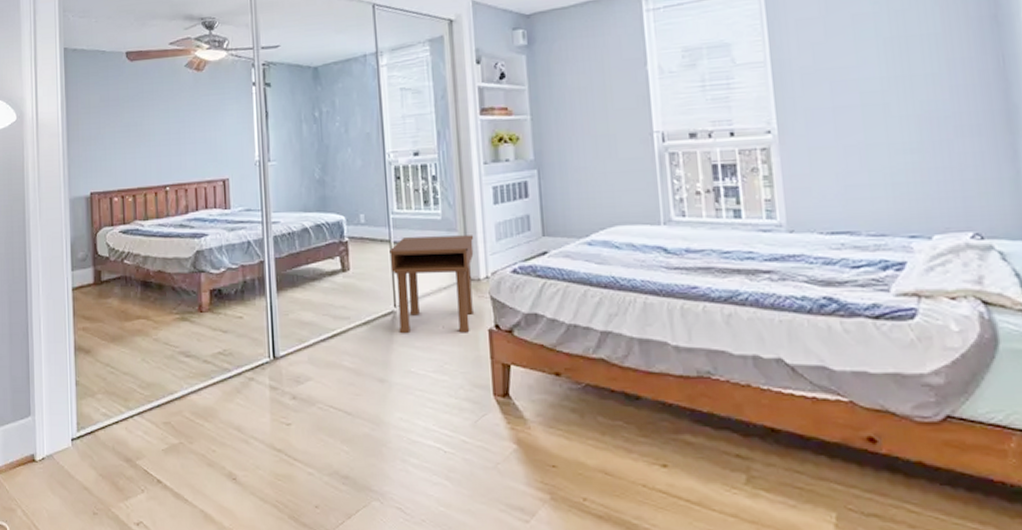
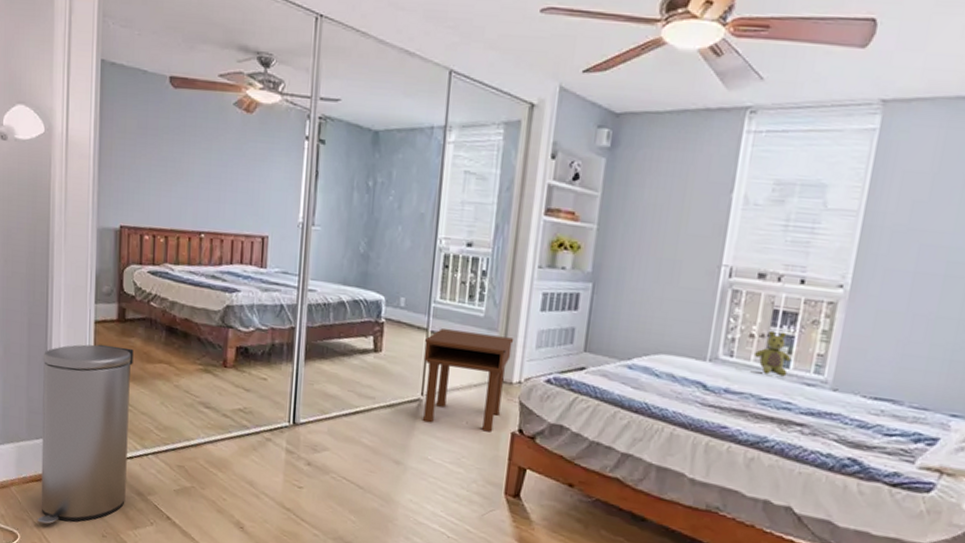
pedal bin: none [25,309,114,510] -> present [37,344,134,525]
stuffed bear: none [705,184,742,228] -> present [755,330,792,377]

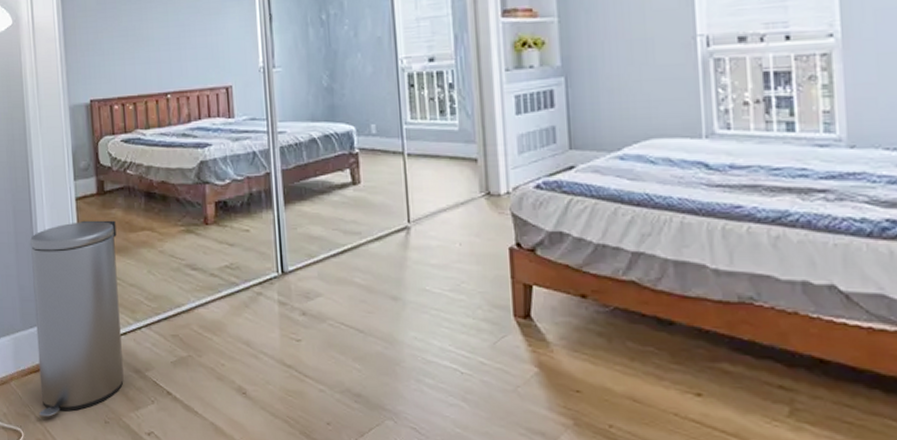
nightstand: present [423,328,514,432] -> none [403,147,494,251]
stuffed bear: present [755,330,792,377] -> none [754,94,796,142]

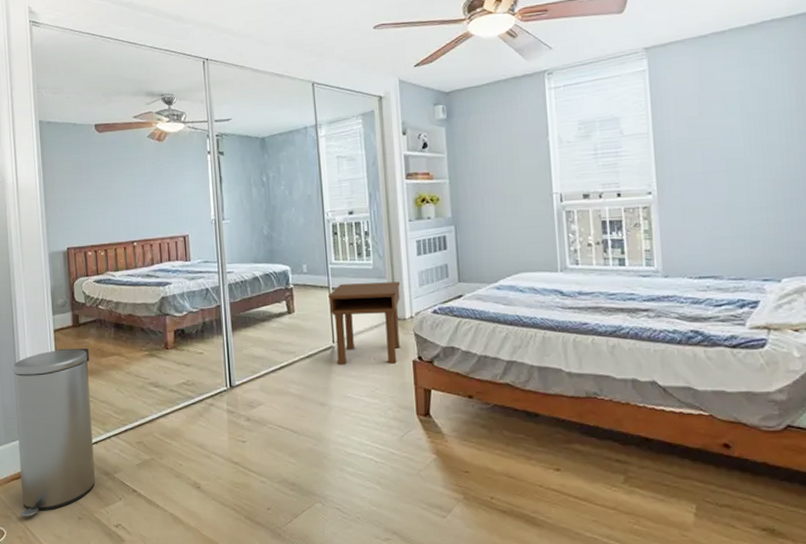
nightstand: none [403,147,494,251] -> present [328,281,401,365]

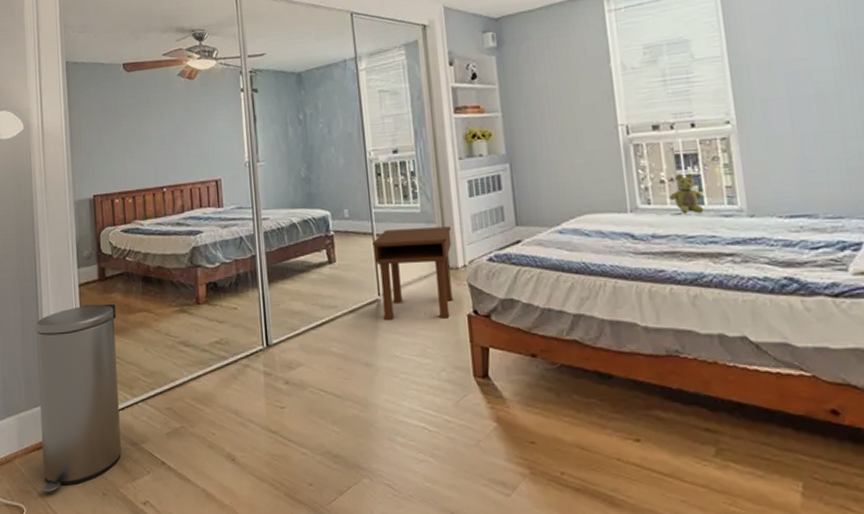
stuffed bear: none [595,237,626,274] -> present [669,172,704,214]

